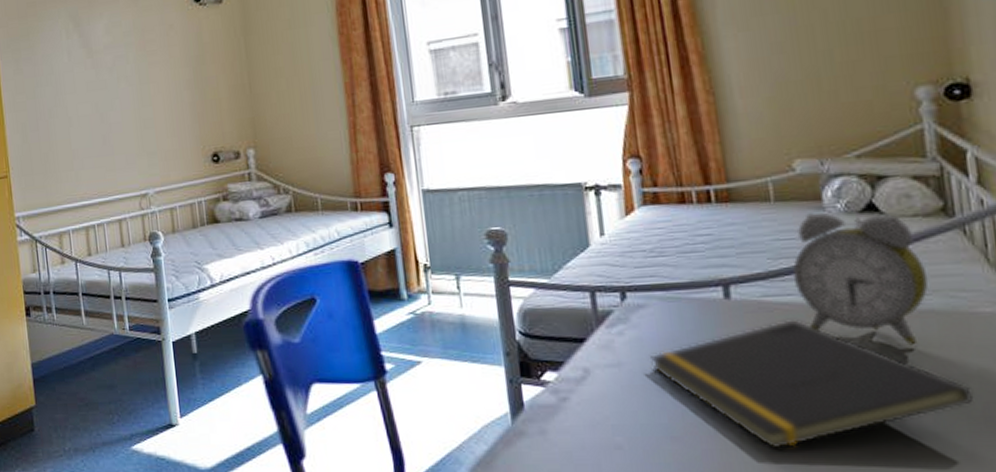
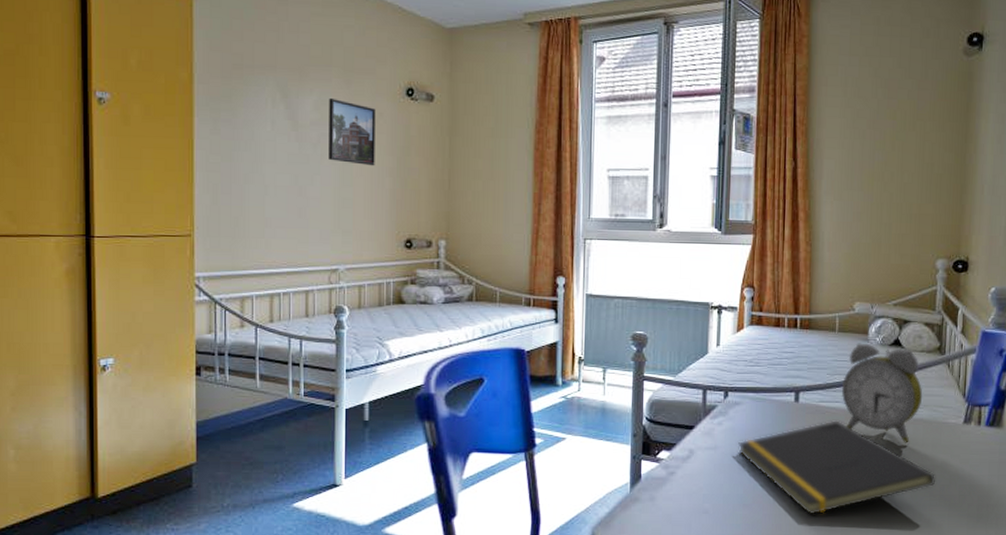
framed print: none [119,18,172,83] -> present [329,97,376,166]

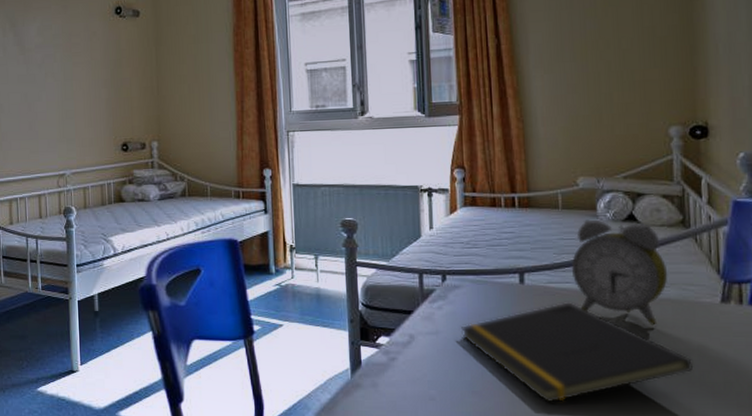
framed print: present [329,97,376,166] -> none [50,22,92,80]

